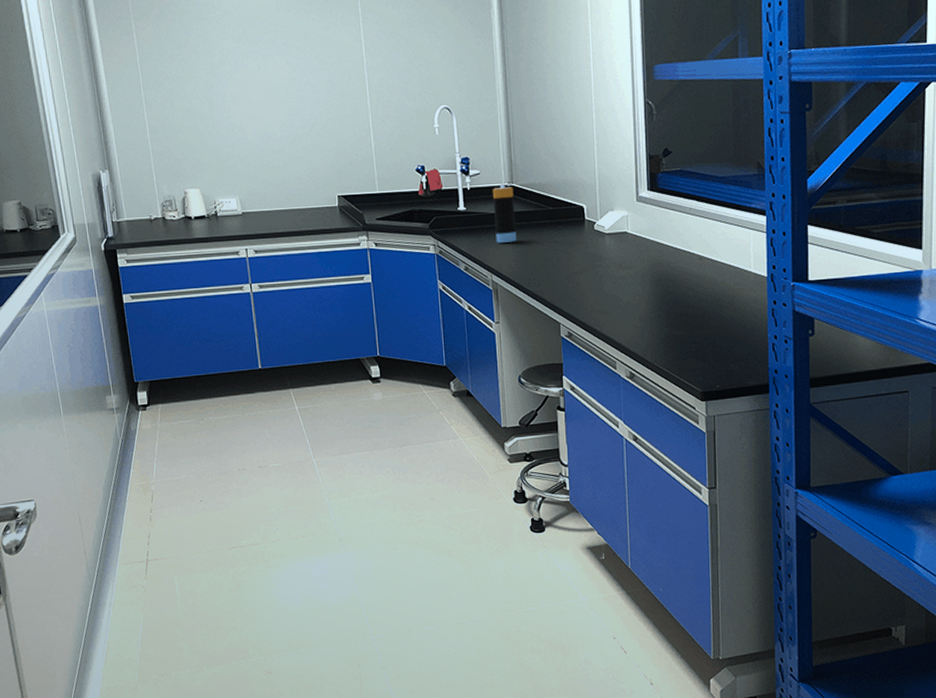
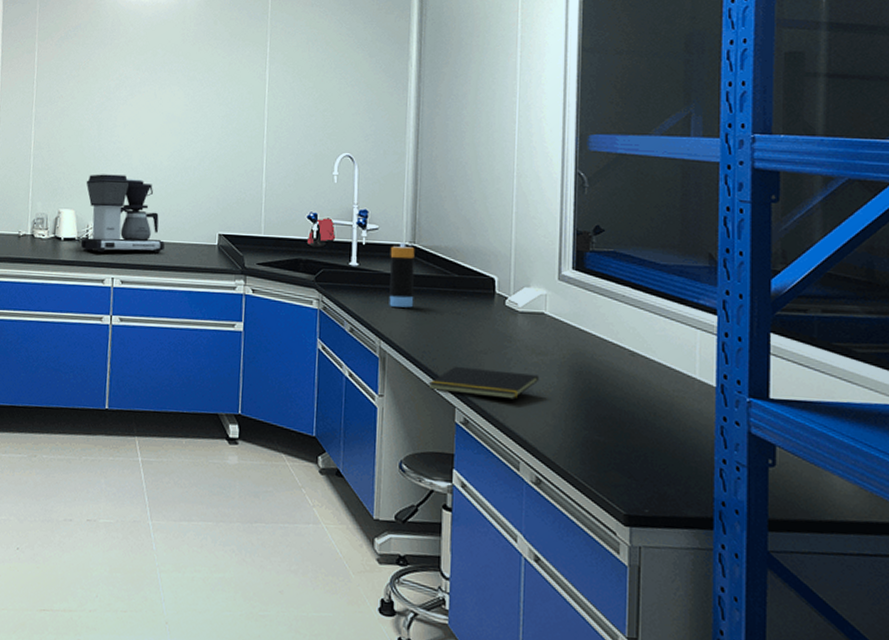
coffee maker: none [206,149,290,228] -> present [80,174,165,254]
notepad: none [536,286,627,312] -> present [428,366,540,400]

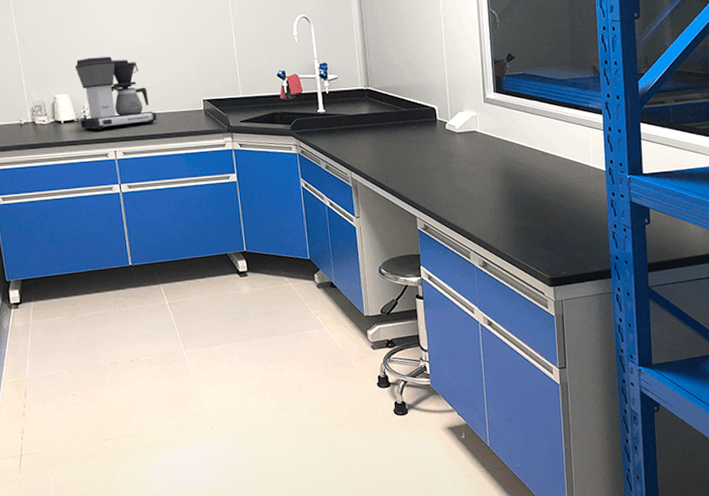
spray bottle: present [389,242,415,308] -> none [349,87,374,143]
notepad: present [428,366,540,400] -> none [393,181,478,206]

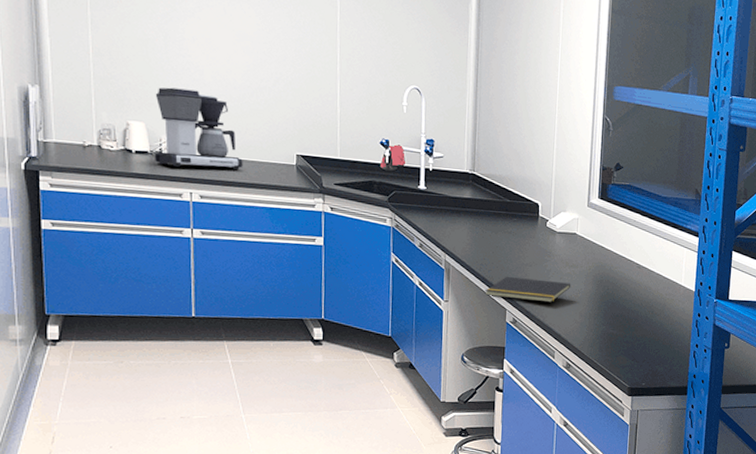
notepad: none [393,181,478,206] -> present [485,276,571,303]

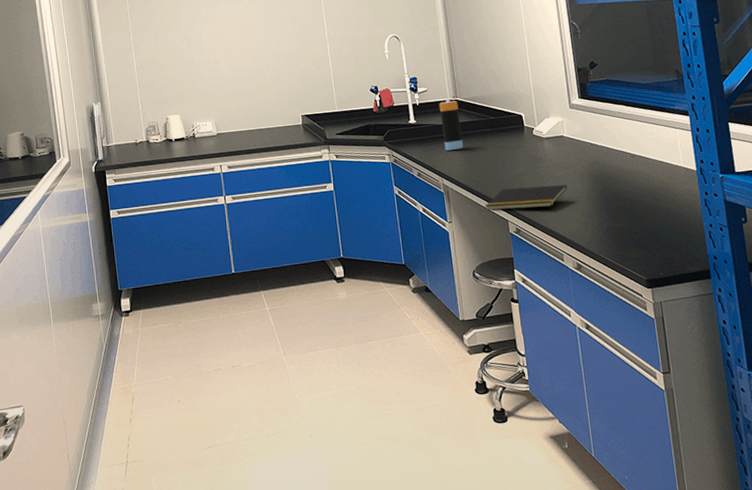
coffee maker: present [154,87,243,171] -> none [185,79,259,148]
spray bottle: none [452,170,474,227] -> present [439,98,464,151]

